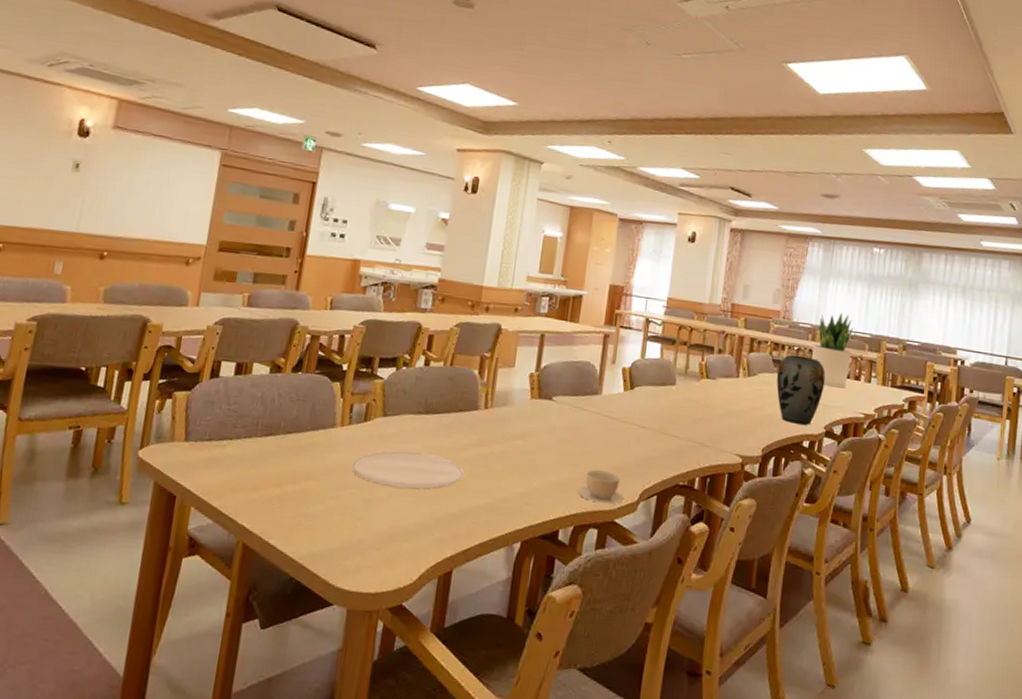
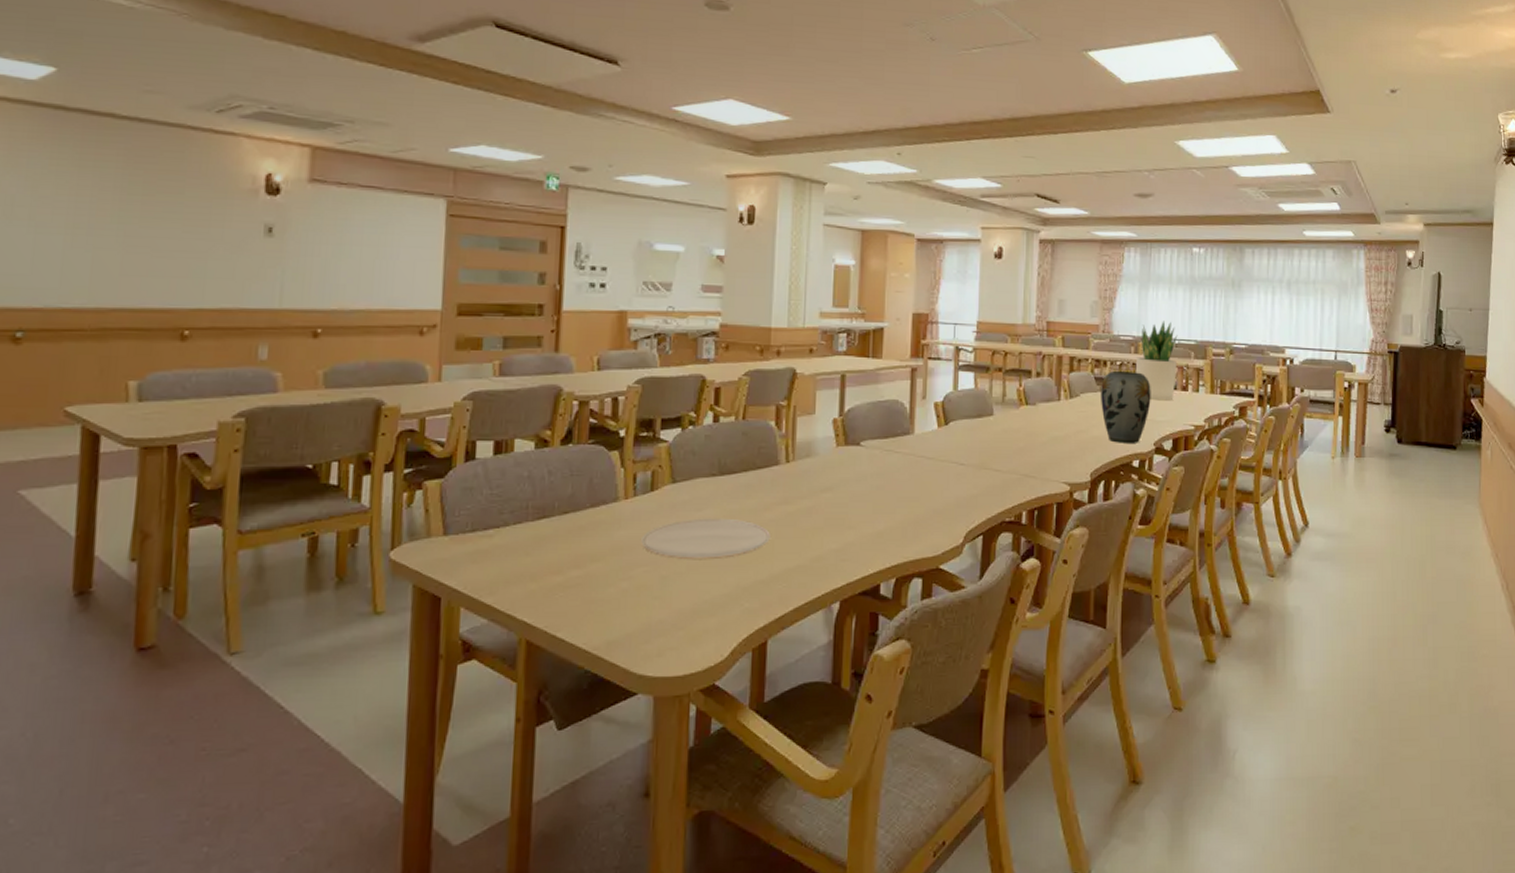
teacup: present [577,469,624,504] -> none [897,514,948,550]

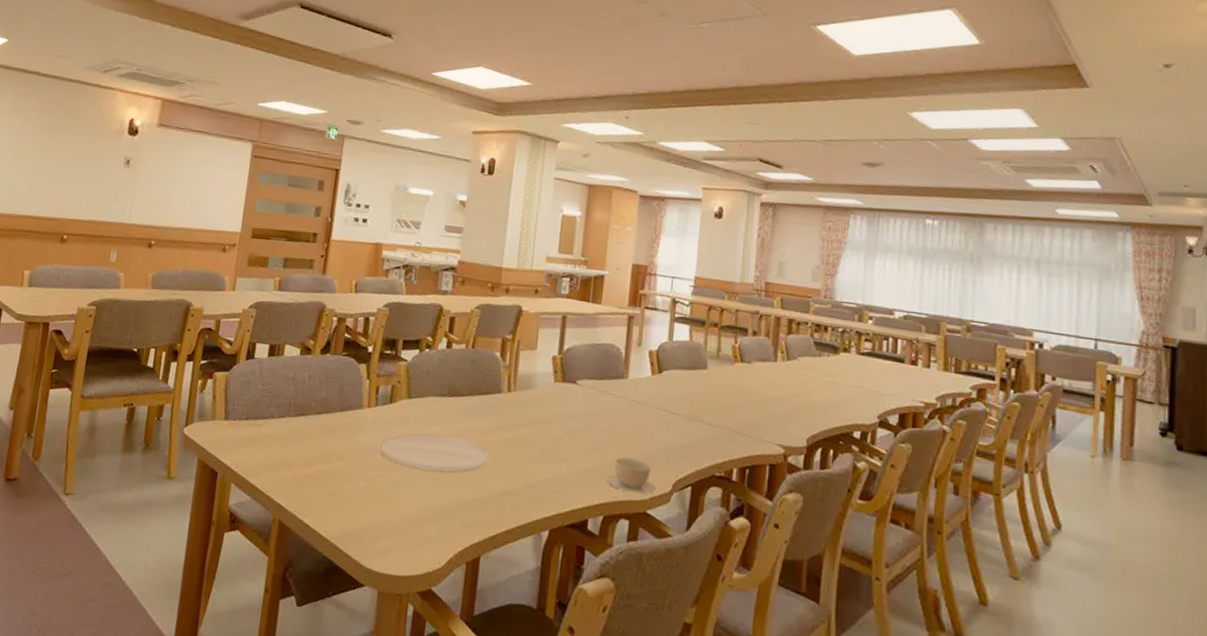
teacup: none [897,514,948,550] -> present [606,457,656,494]
vase: present [1101,370,1151,443] -> none [820,337,876,414]
planter: present [1135,321,1178,401] -> none [858,291,907,374]

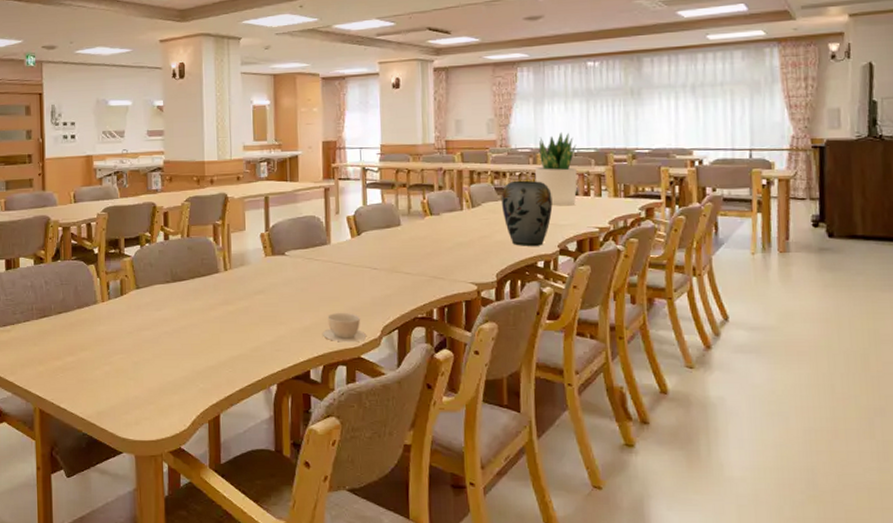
plate: present [378,433,490,474] -> none [116,316,216,350]
vase: none [820,337,876,414] -> present [501,180,553,246]
planter: none [858,291,907,374] -> present [534,132,578,206]

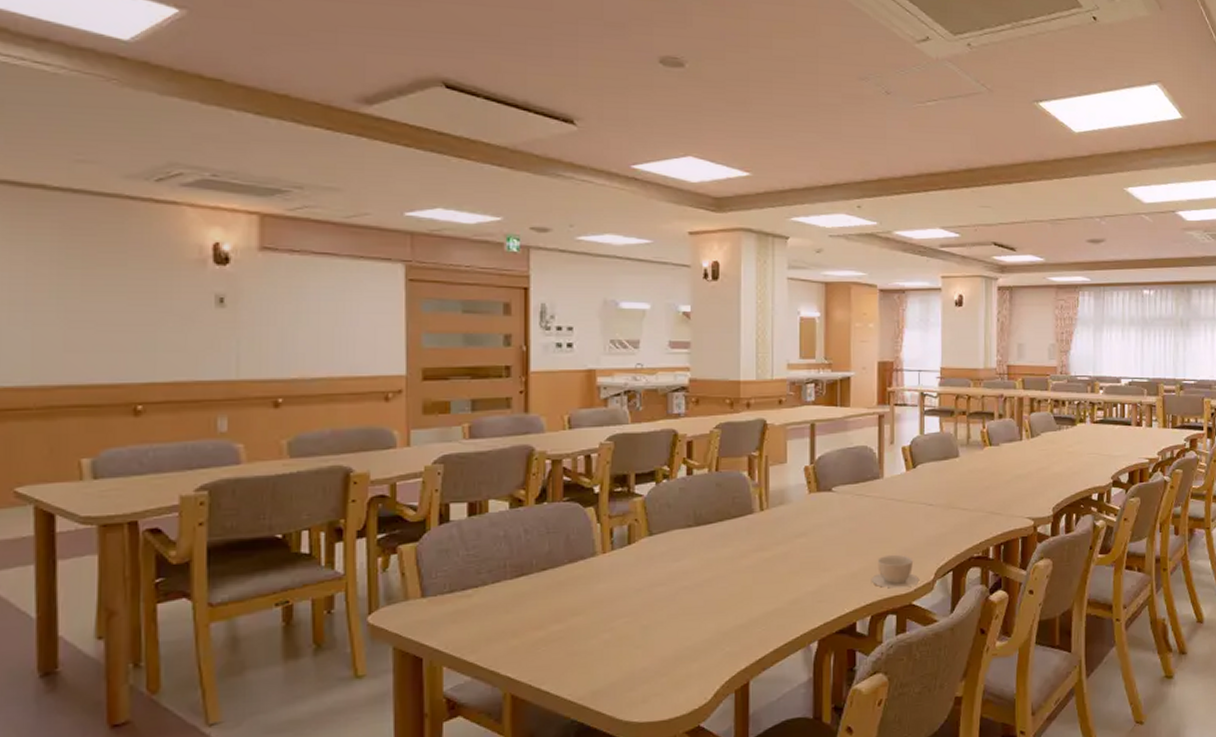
vase: present [501,180,553,246] -> none [1060,409,1108,478]
planter: present [534,132,578,206] -> none [1092,361,1131,437]

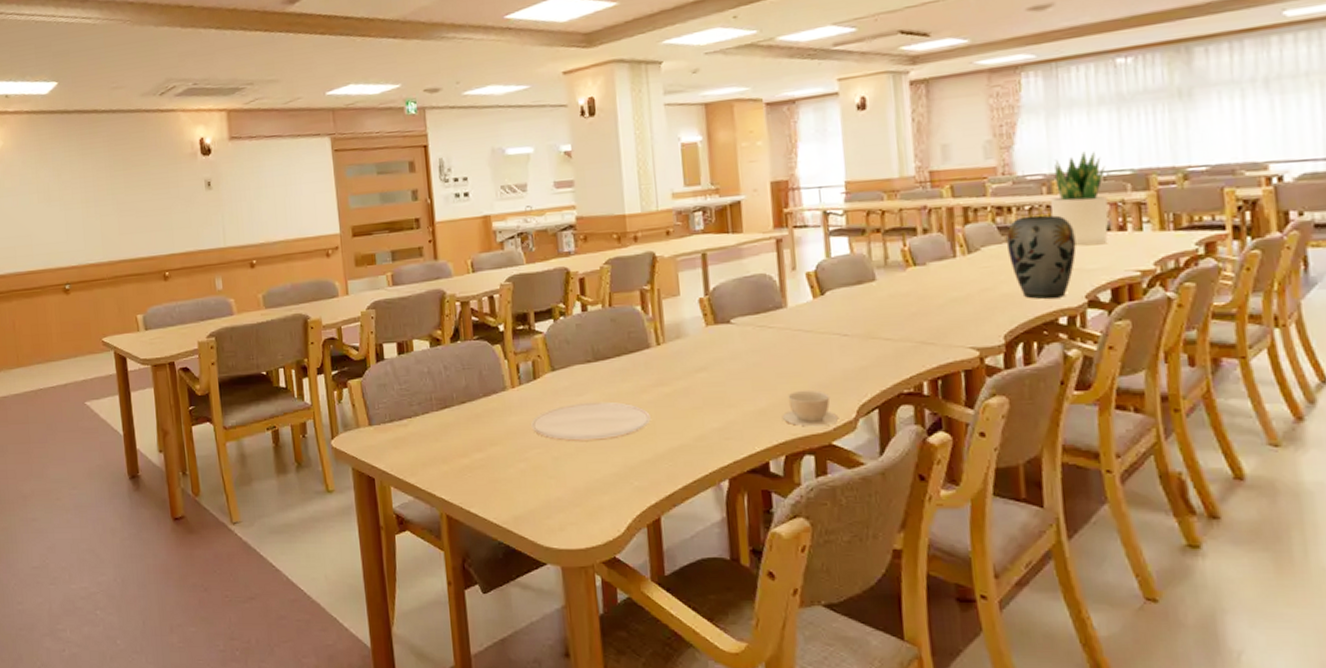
plate: none [621,567,748,610] -> present [531,401,651,442]
vase: none [1060,409,1108,478] -> present [1006,215,1077,299]
planter: none [1092,361,1131,437] -> present [1050,151,1109,246]

